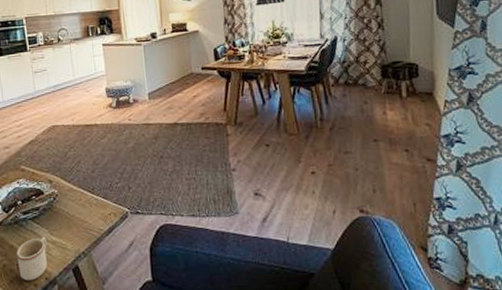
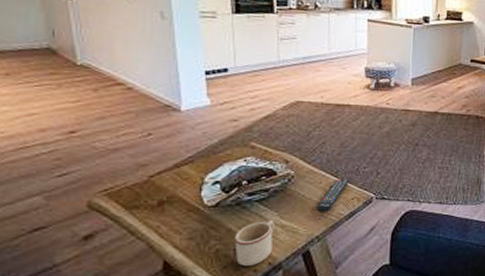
remote control: none [80,195,106,228] -> present [317,179,351,212]

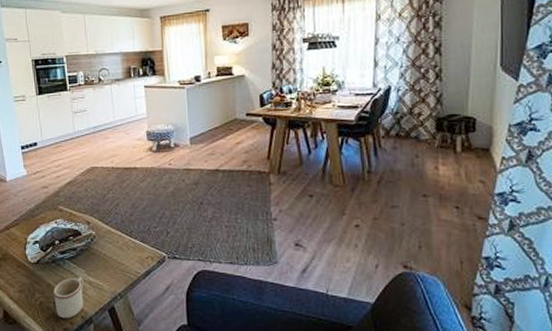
remote control: present [317,179,351,212] -> none [117,238,144,270]

